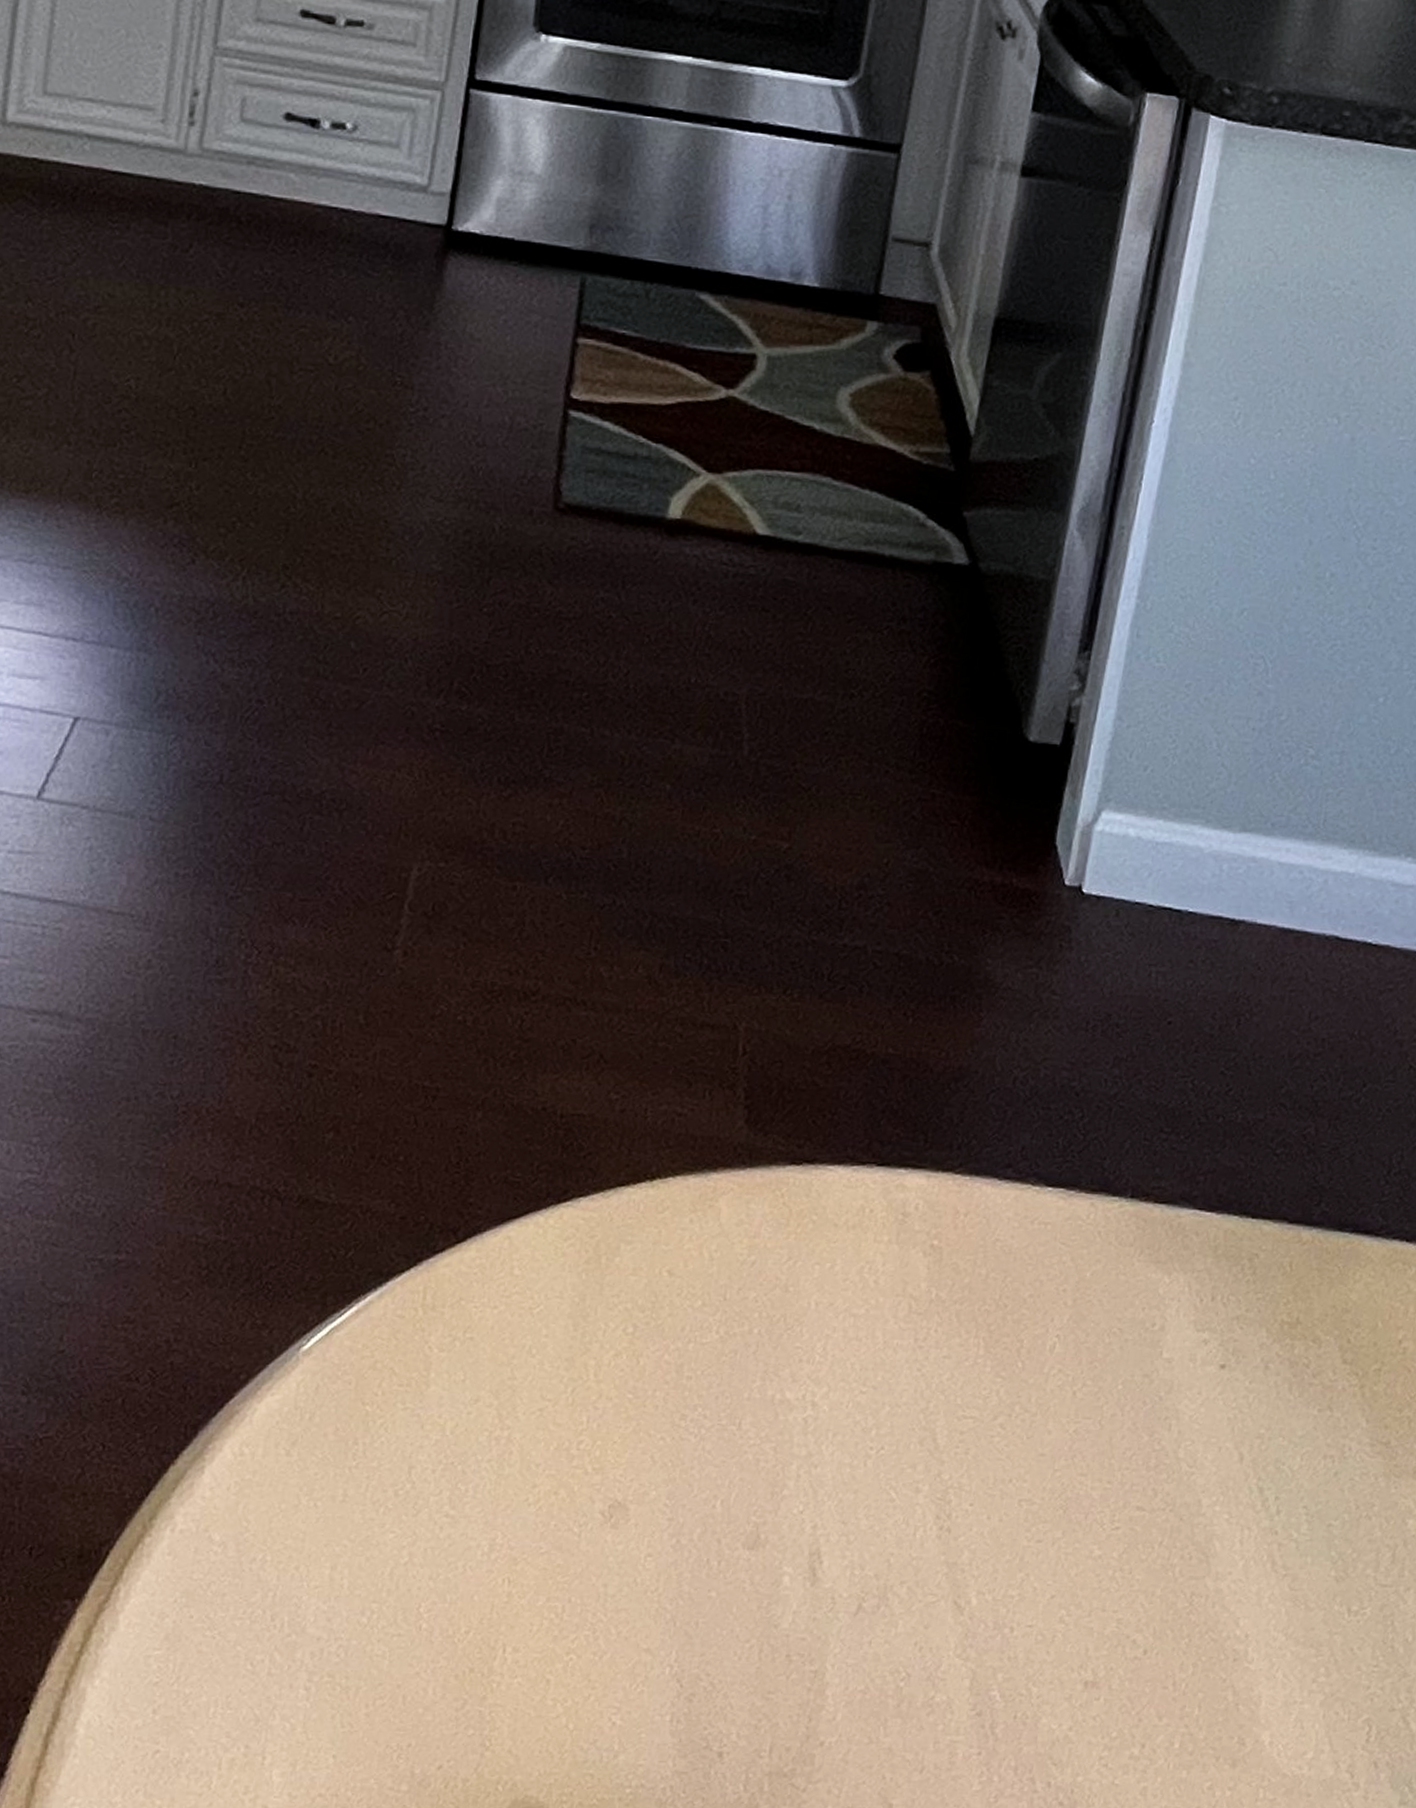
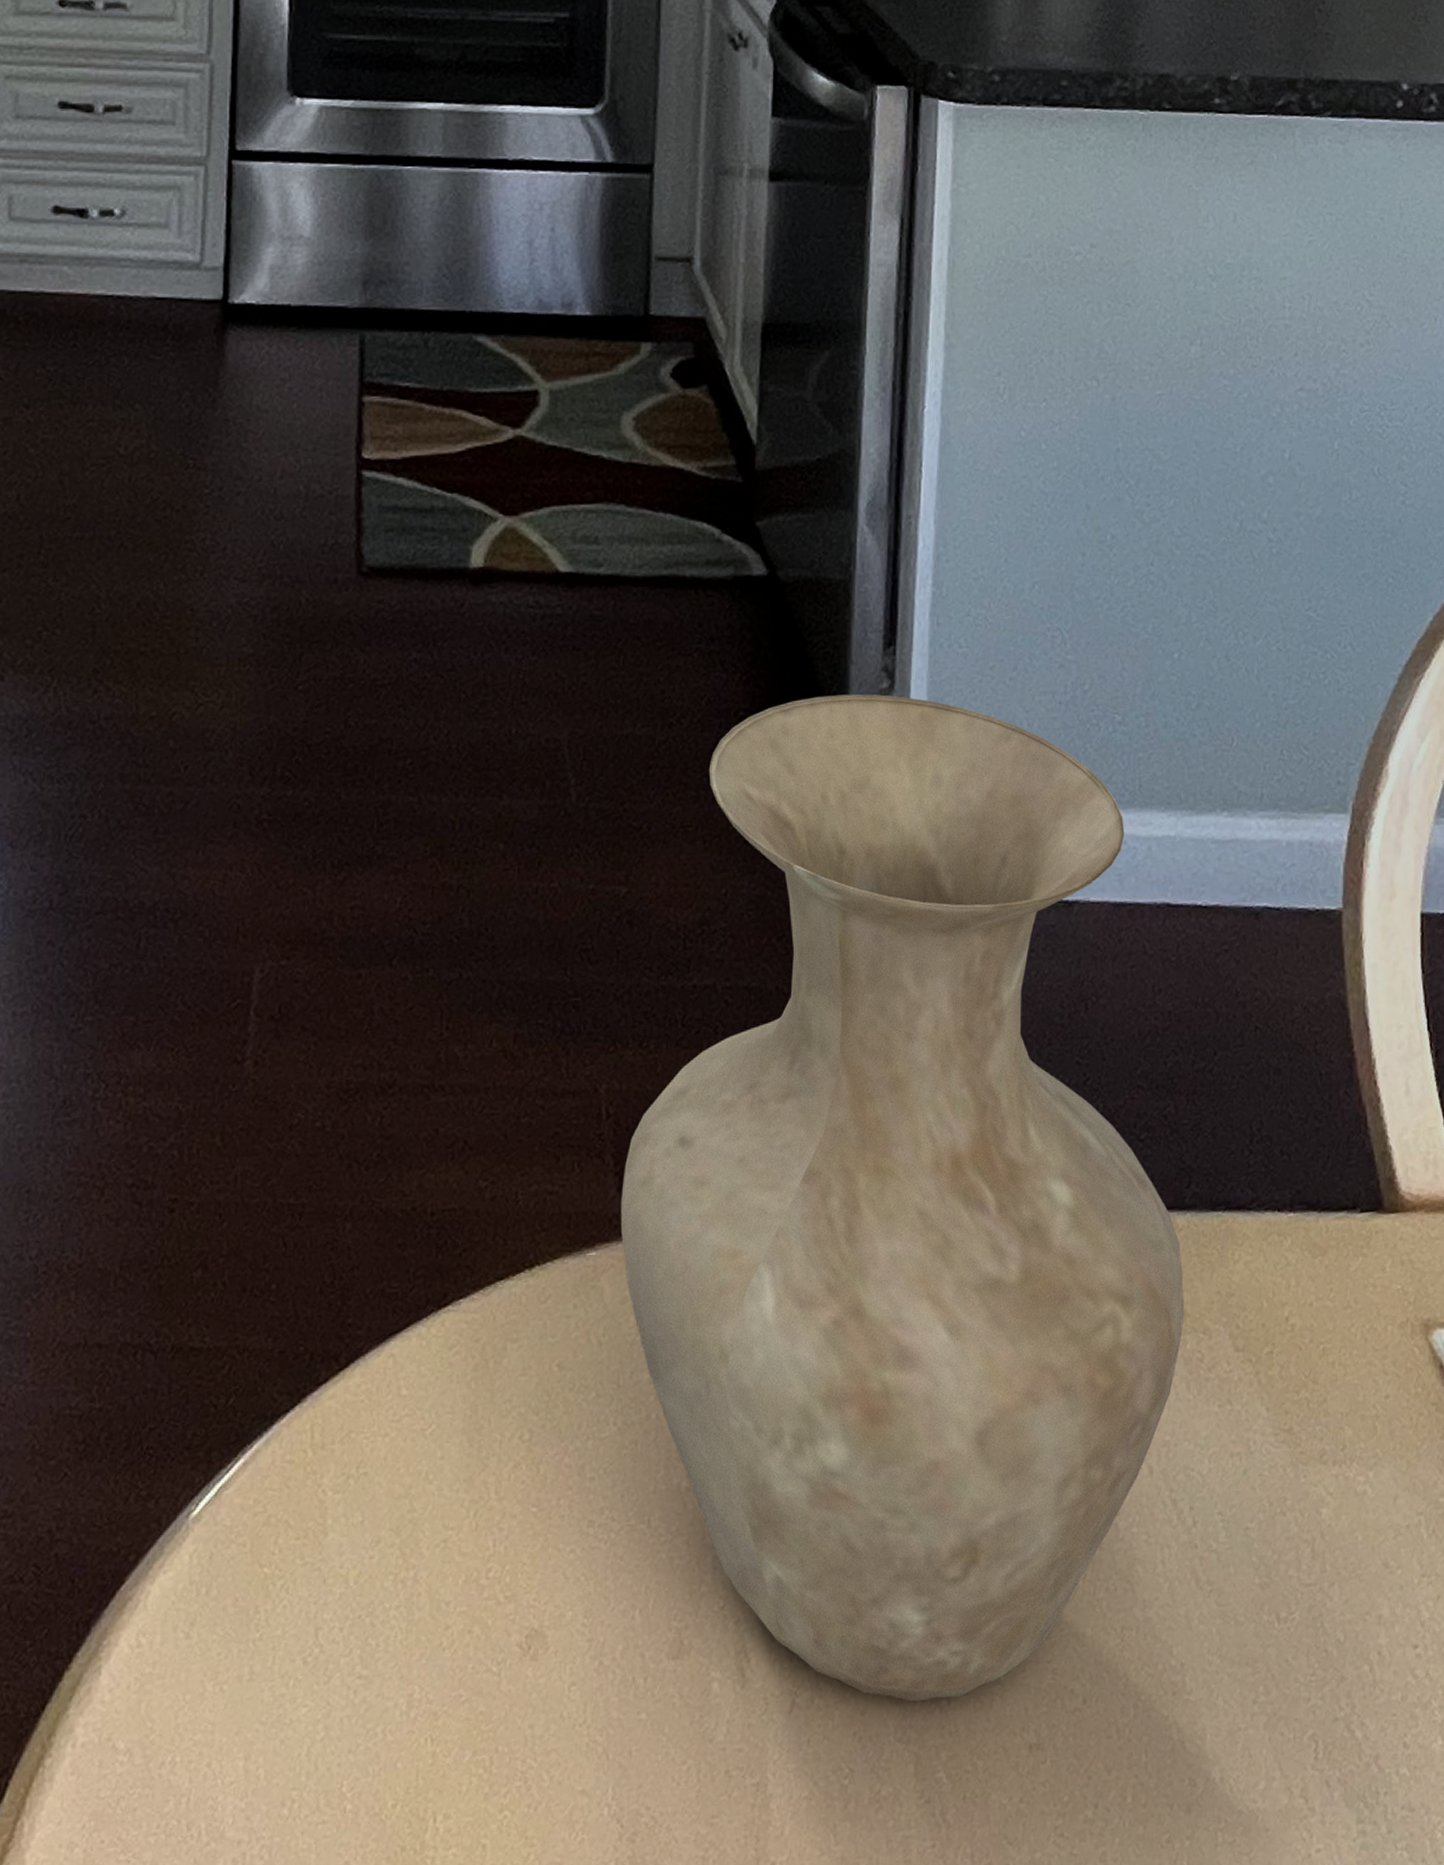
vase: none [743,689,1304,1628] -> present [621,694,1184,1702]

